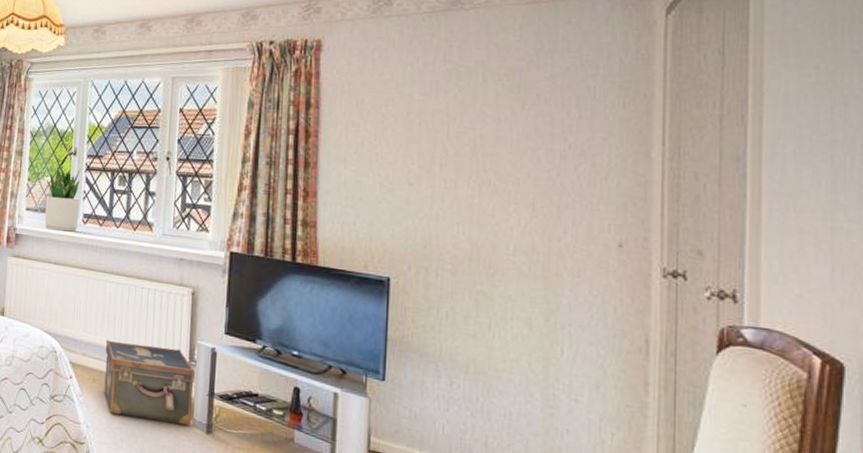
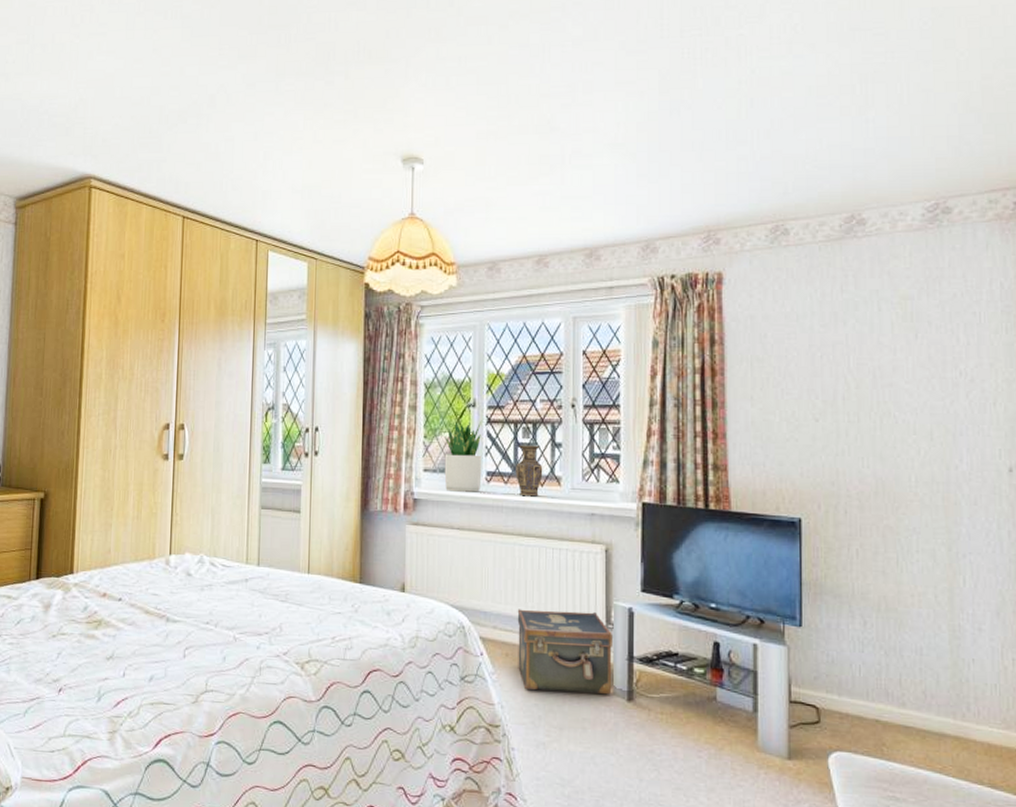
vase: none [110,192,137,240] -> present [516,445,543,497]

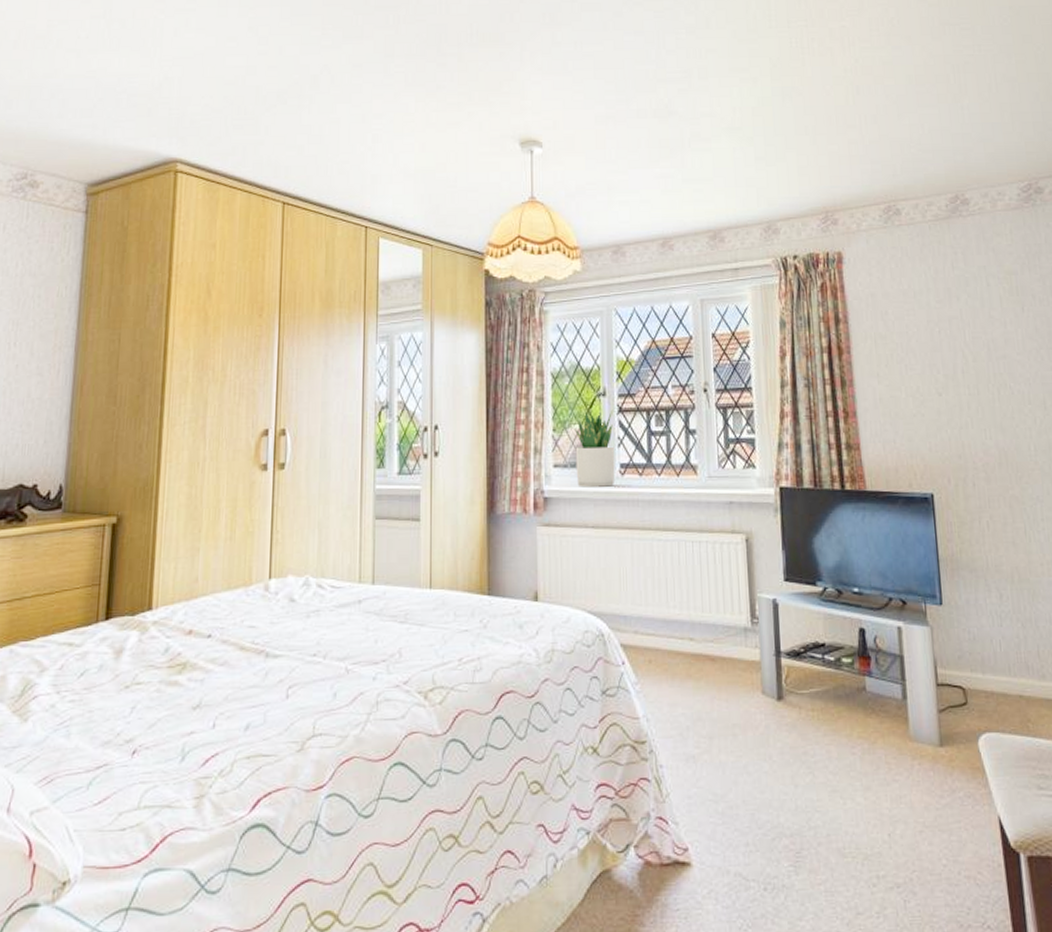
vase: present [516,445,543,497] -> none [650,433,679,488]
suitcase: present [517,609,612,695] -> none [659,607,761,699]

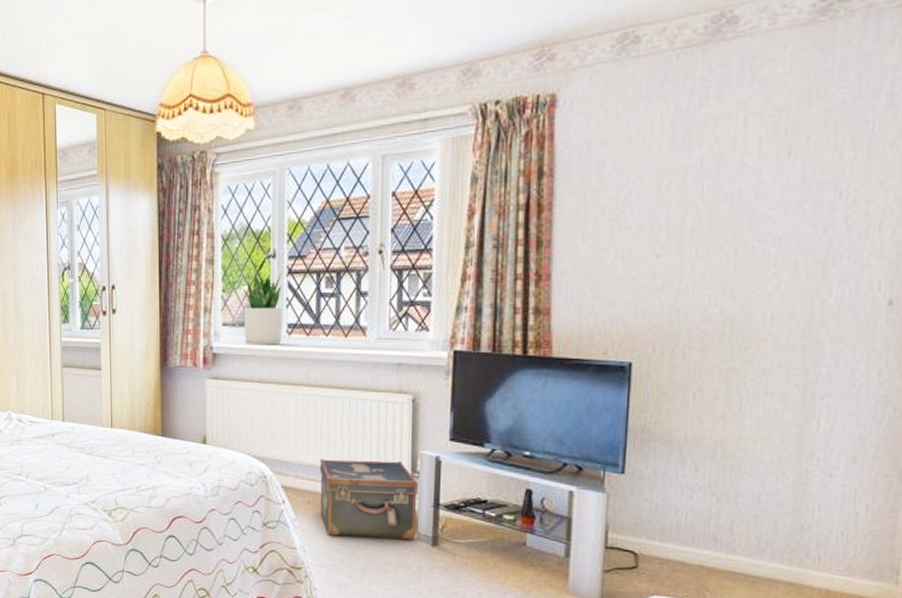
suitcase: none [659,607,761,699] -> present [319,459,418,540]

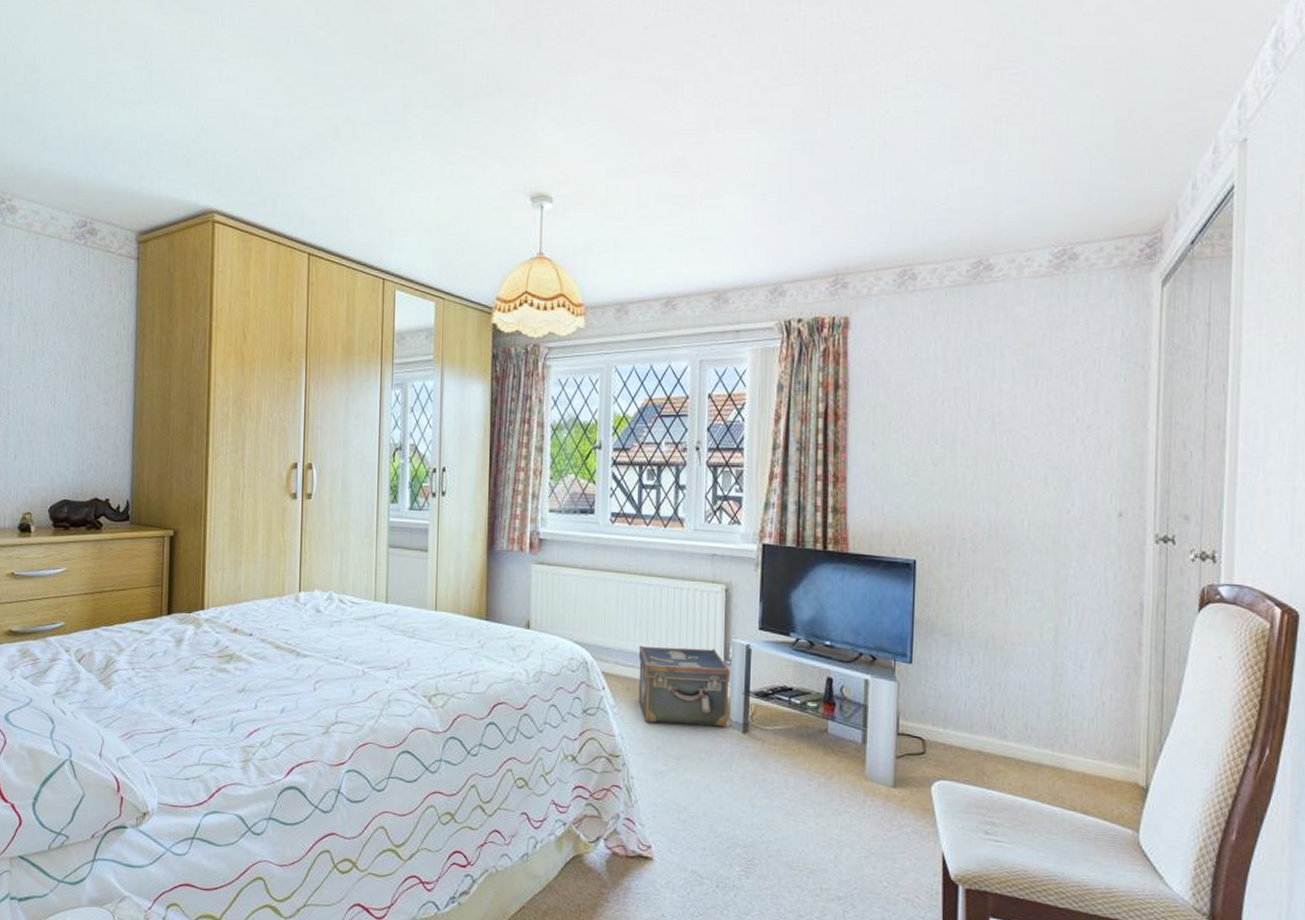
planter: present [244,271,283,345] -> none [569,462,608,533]

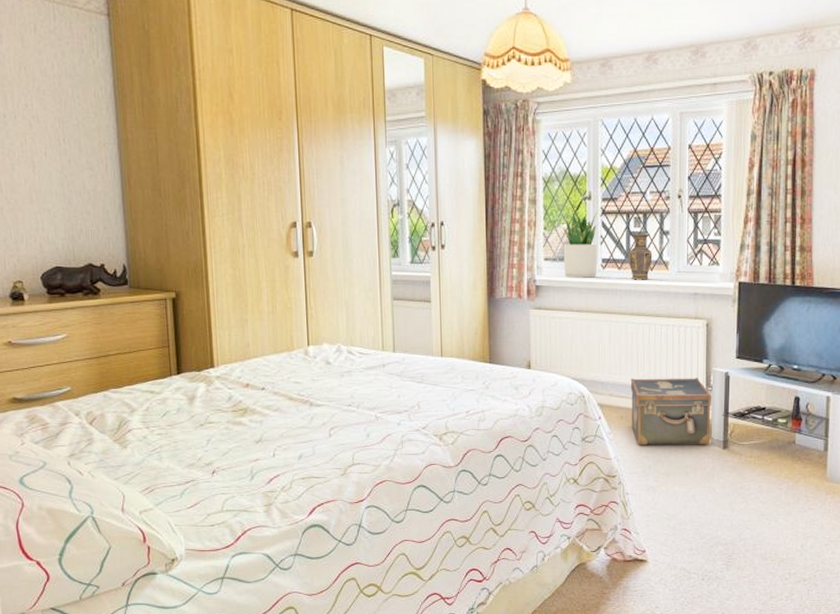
planter: none [569,462,608,533] -> present [563,211,598,278]
vase: none [640,487,667,538] -> present [628,234,653,280]

